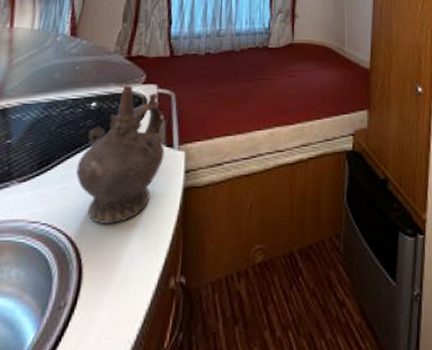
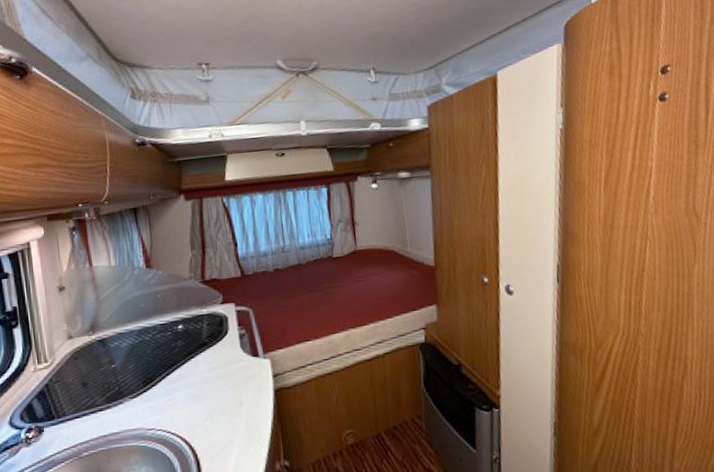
ceremonial vessel: present [76,85,165,224] -> none [177,306,253,426]

